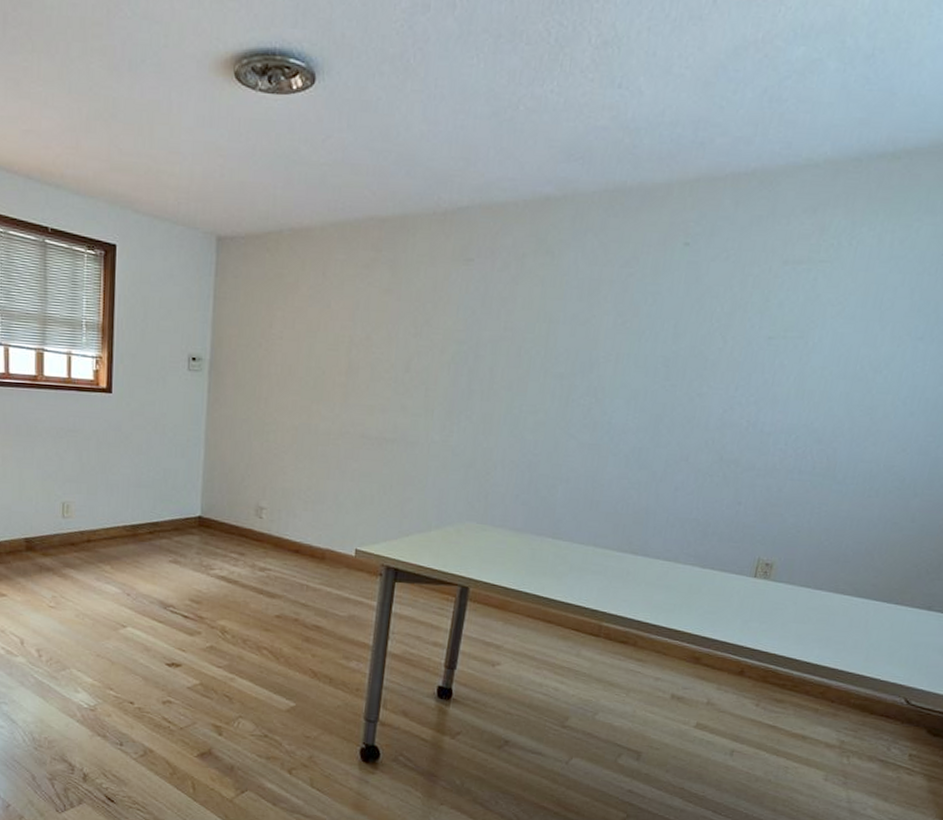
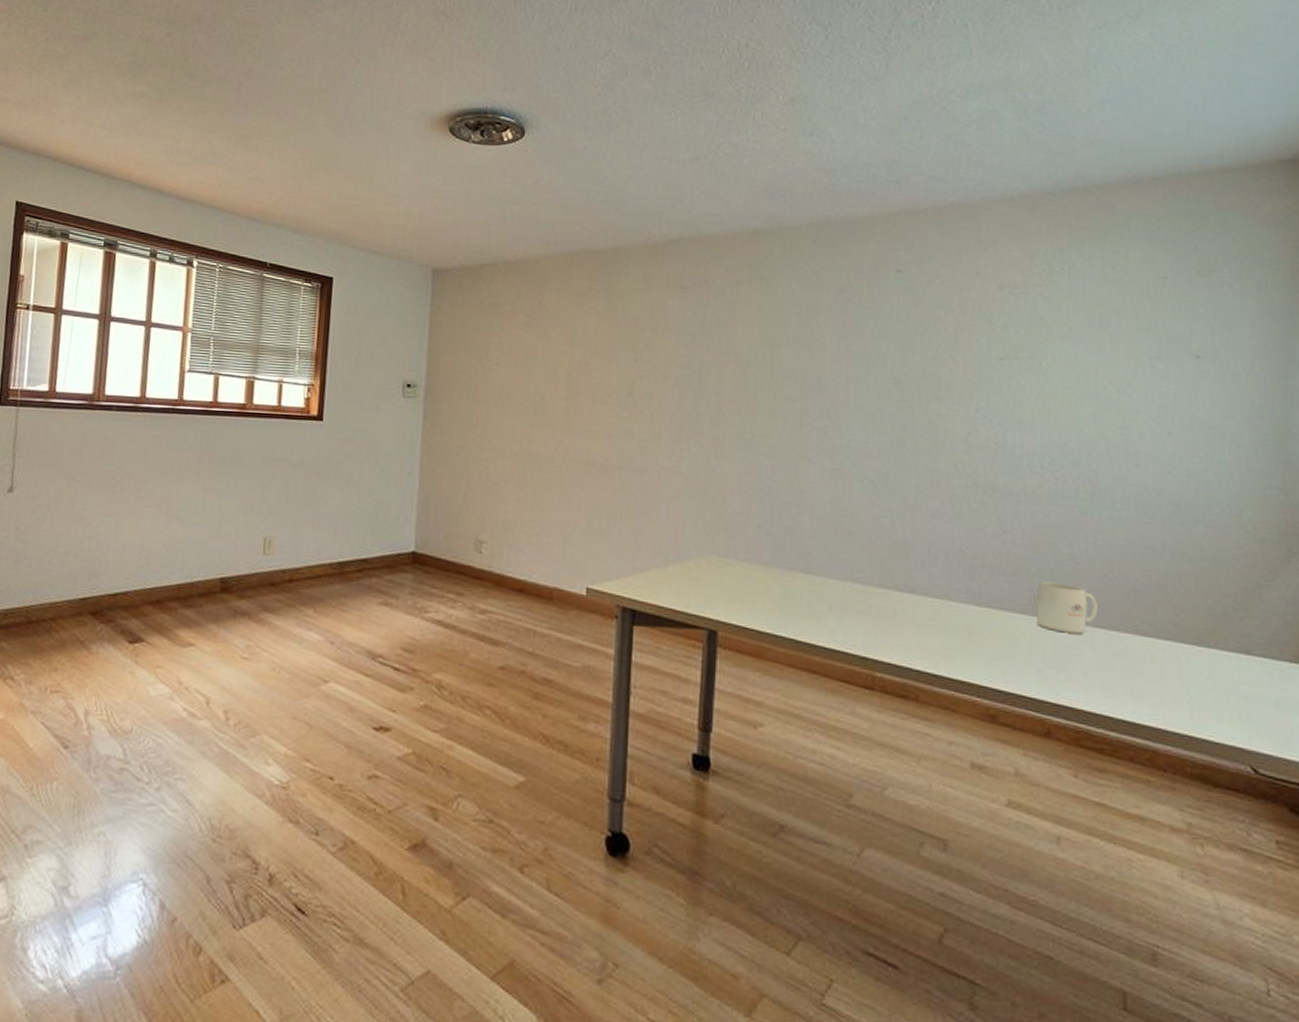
mug: none [751,547,809,592] -> present [1035,581,1098,634]

